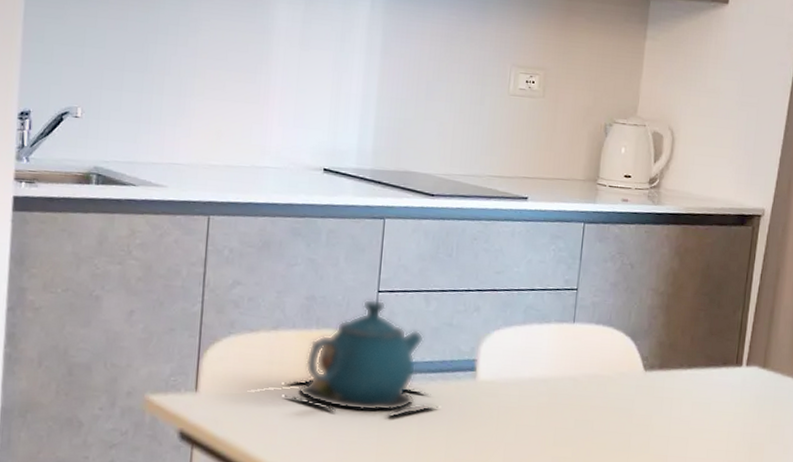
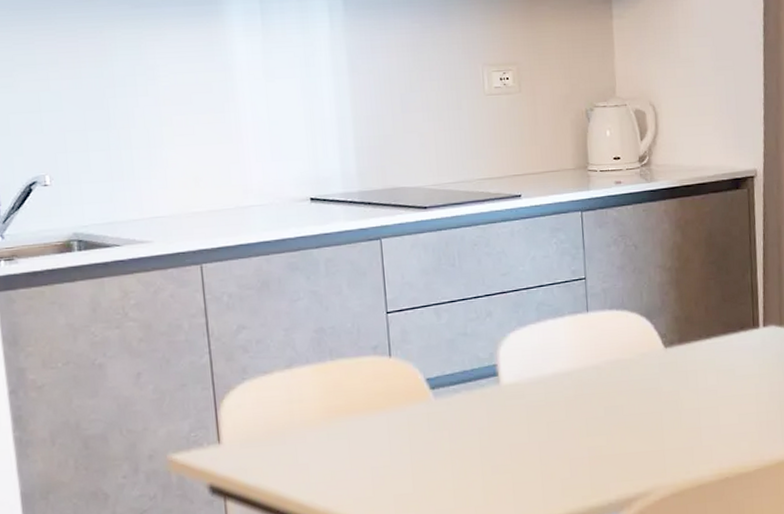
teapot: present [284,299,439,418] -> none [307,321,467,441]

